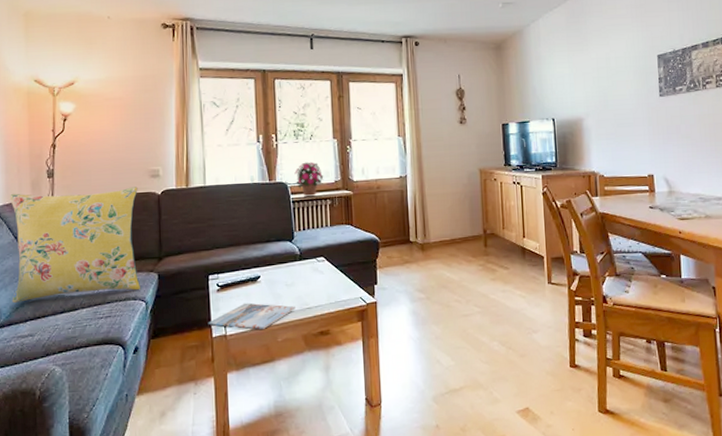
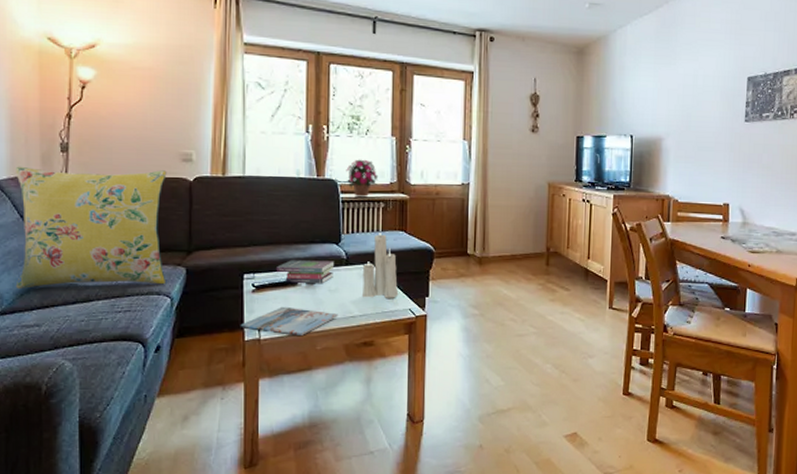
books: none [237,257,290,282] -> present [275,260,335,284]
candle: none [315,228,350,290] -> present [361,233,399,298]

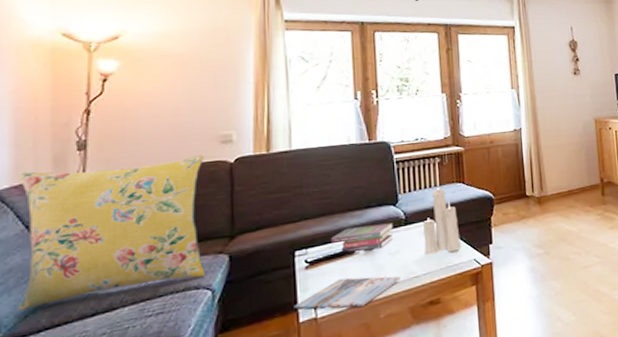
potted flower: present [346,159,378,198] -> none [398,118,432,156]

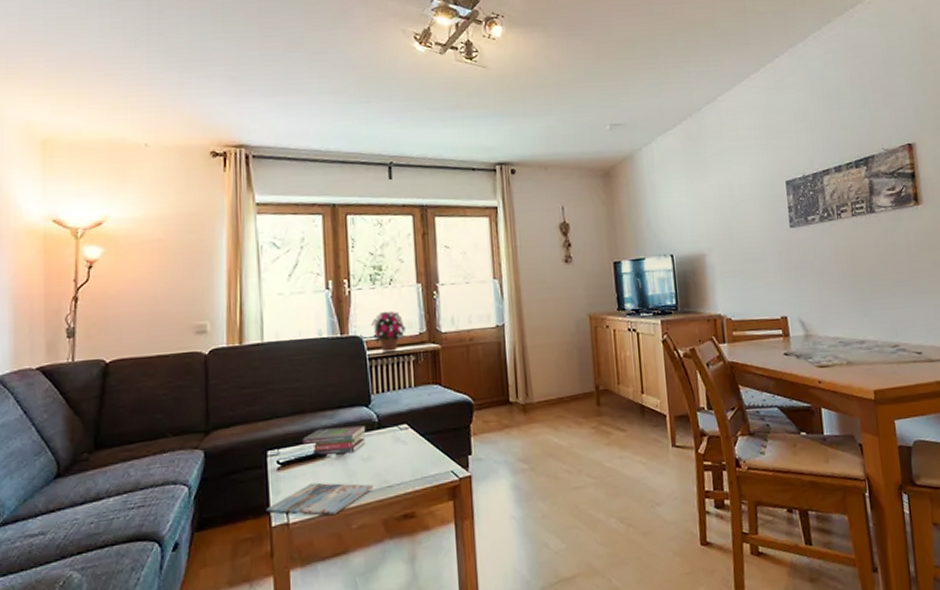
pillow: present [17,155,206,312] -> none [18,346,183,495]
potted flower: none [398,118,432,156] -> present [371,311,407,353]
candle: present [423,187,462,256] -> none [397,389,439,464]

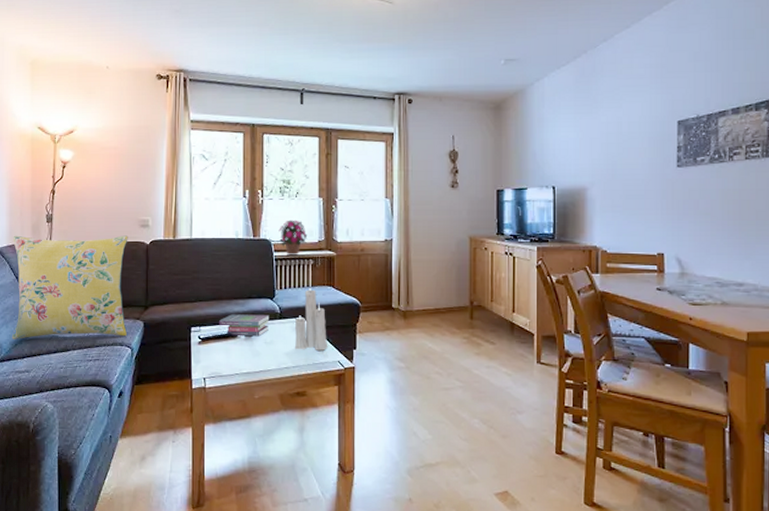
pillow: none [18,346,183,495] -> present [11,235,128,340]
magazine: present [266,482,373,515] -> none [188,357,273,385]
candle: none [397,389,439,464] -> present [294,288,328,351]

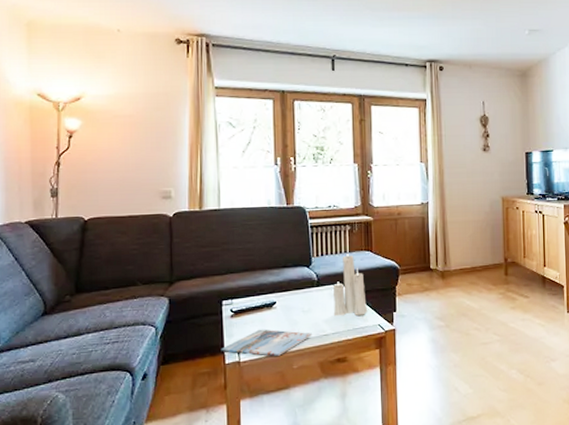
pillow: present [11,235,128,340] -> none [10,208,151,328]
magazine: none [188,357,273,385] -> present [221,329,312,356]
books: present [218,314,270,337] -> none [252,283,307,307]
potted flower: present [278,220,308,256] -> none [313,186,344,222]

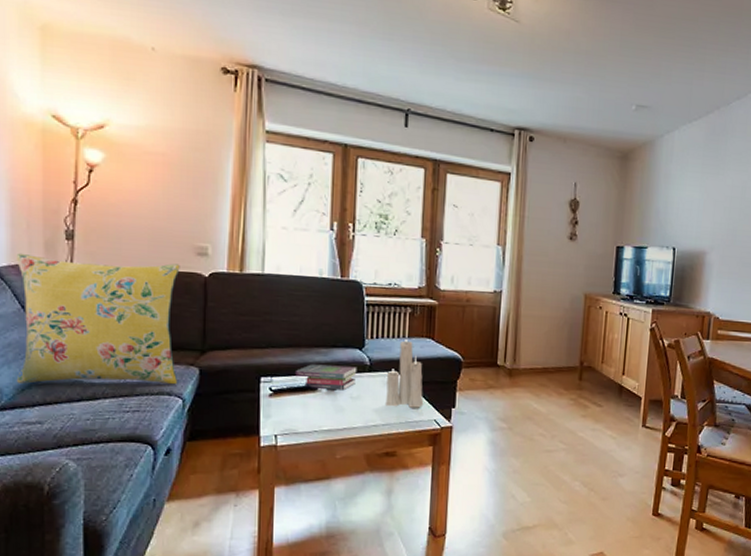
pillow: none [10,208,151,328] -> present [16,253,180,385]
magazine: present [221,329,312,356] -> none [256,412,359,443]
books: none [252,283,307,307] -> present [294,364,357,391]

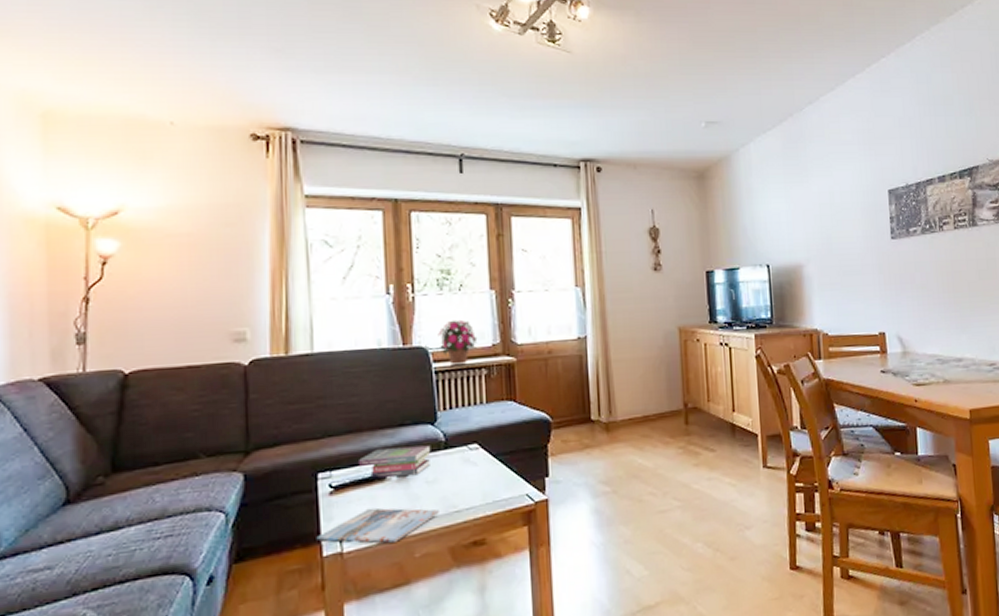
pillow: present [16,253,180,385] -> none [17,355,219,524]
magazine: none [256,412,359,443] -> present [316,508,439,543]
potted flower: none [372,260,406,302] -> present [438,319,478,366]
candle: present [384,339,424,408] -> none [466,405,513,487]

